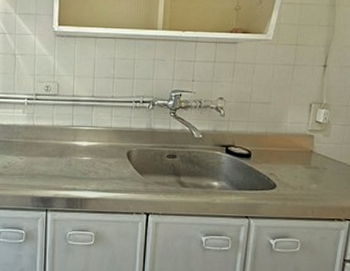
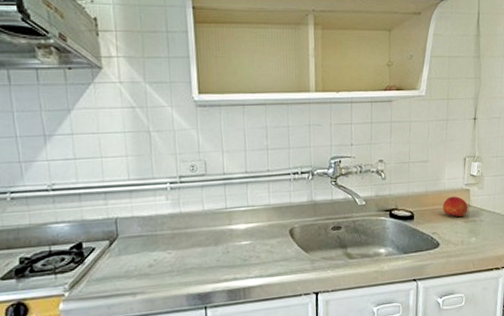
fruit: none [282,140,311,162] -> present [442,196,468,218]

